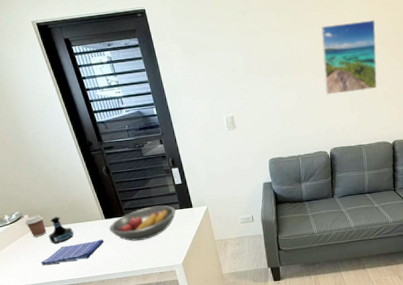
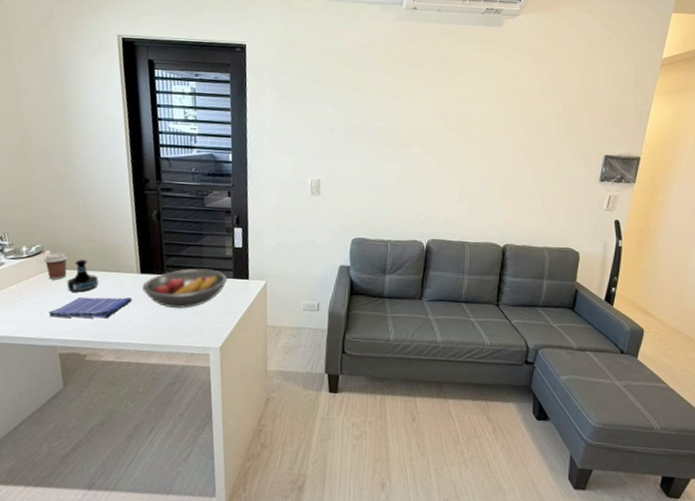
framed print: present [321,19,377,95] -> none [433,98,502,179]

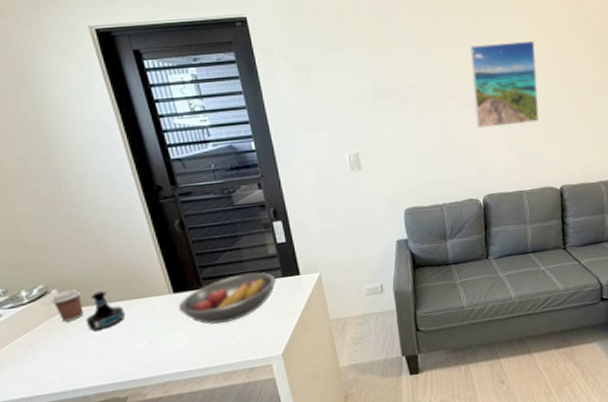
dish towel: present [48,296,132,318] -> none [70,322,170,365]
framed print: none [433,98,502,179] -> present [470,40,539,129]

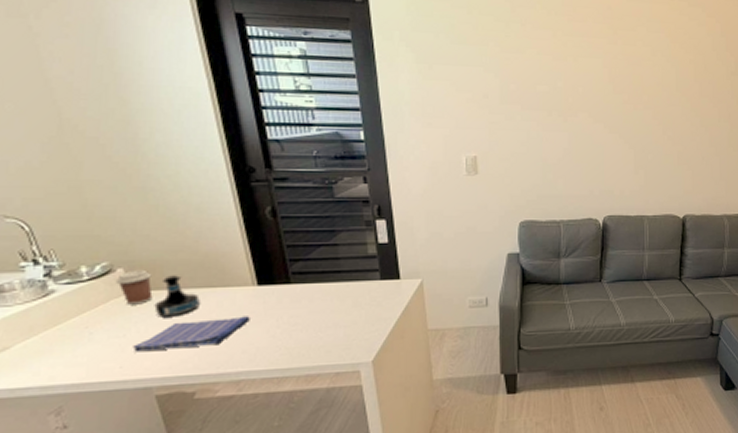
dish towel: none [70,322,170,365] -> present [133,316,250,352]
fruit bowl: present [178,272,276,324] -> none [261,272,374,322]
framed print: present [470,40,539,129] -> none [604,58,674,147]

